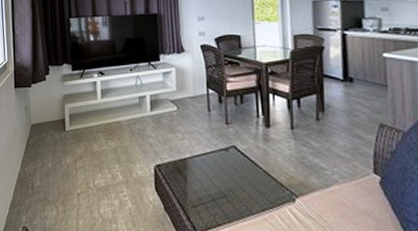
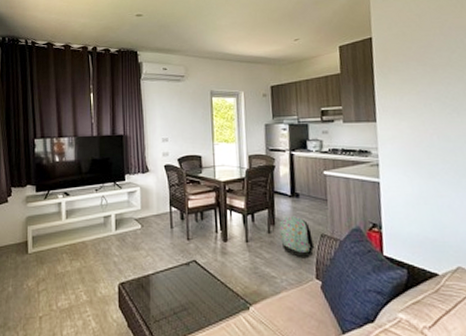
backpack: none [329,102,372,149] -> present [279,216,315,257]

